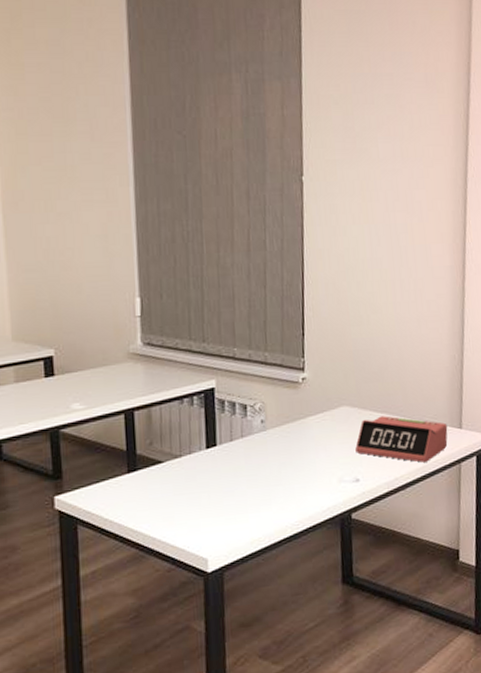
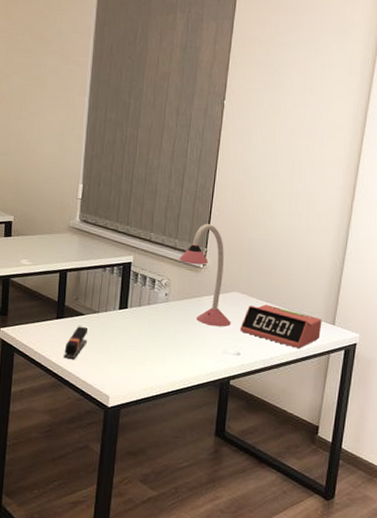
stapler: none [143,477,172,521] -> present [64,326,88,359]
desk lamp: none [272,328,344,452] -> present [179,224,231,327]

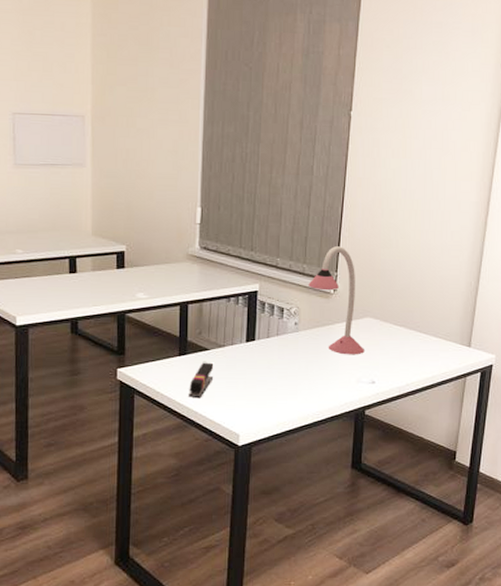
alarm clock: present [240,304,322,348] -> none [374,329,458,373]

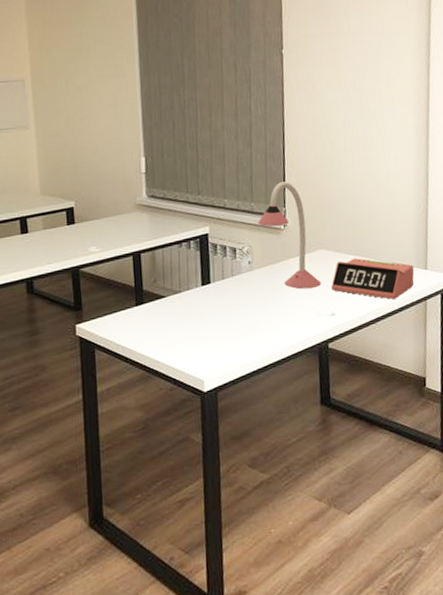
stapler: present [189,362,214,397] -> none [149,309,173,347]
alarm clock: none [374,329,458,373] -> present [331,258,415,300]

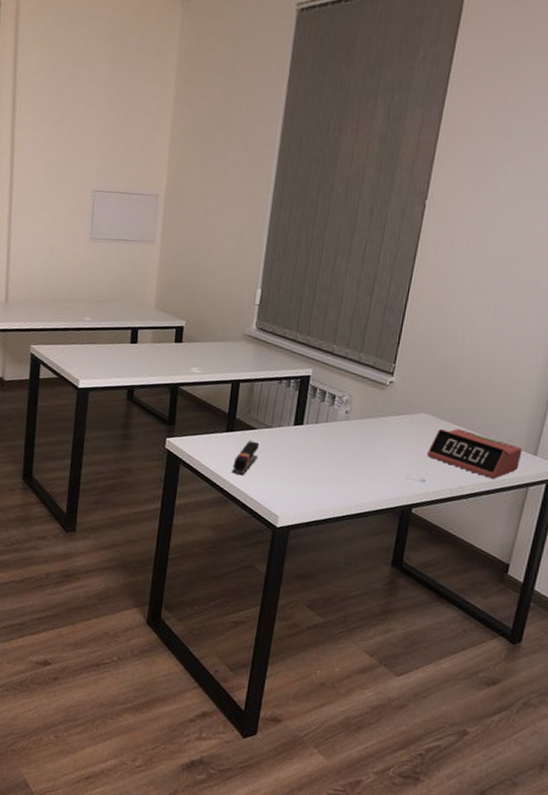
stapler: none [149,309,173,347] -> present [232,441,259,475]
desk lamp: present [258,182,321,290] -> none [363,337,417,451]

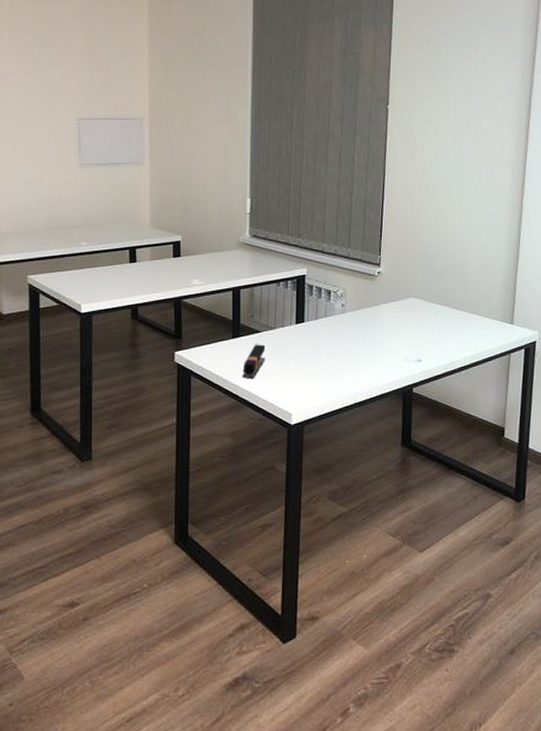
alarm clock: present [427,428,523,479] -> none [419,308,501,350]

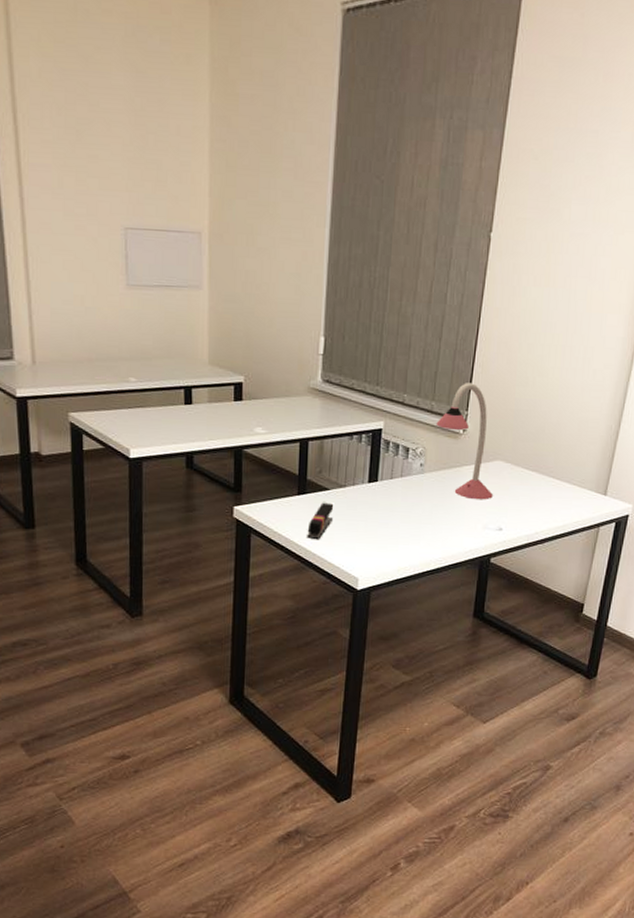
desk lamp: none [353,231,410,335] -> present [436,383,493,500]

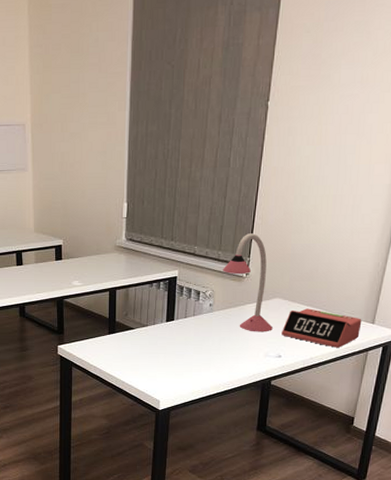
stapler: present [307,502,334,539] -> none [117,339,138,369]
alarm clock: none [503,474,593,522] -> present [282,308,362,348]

